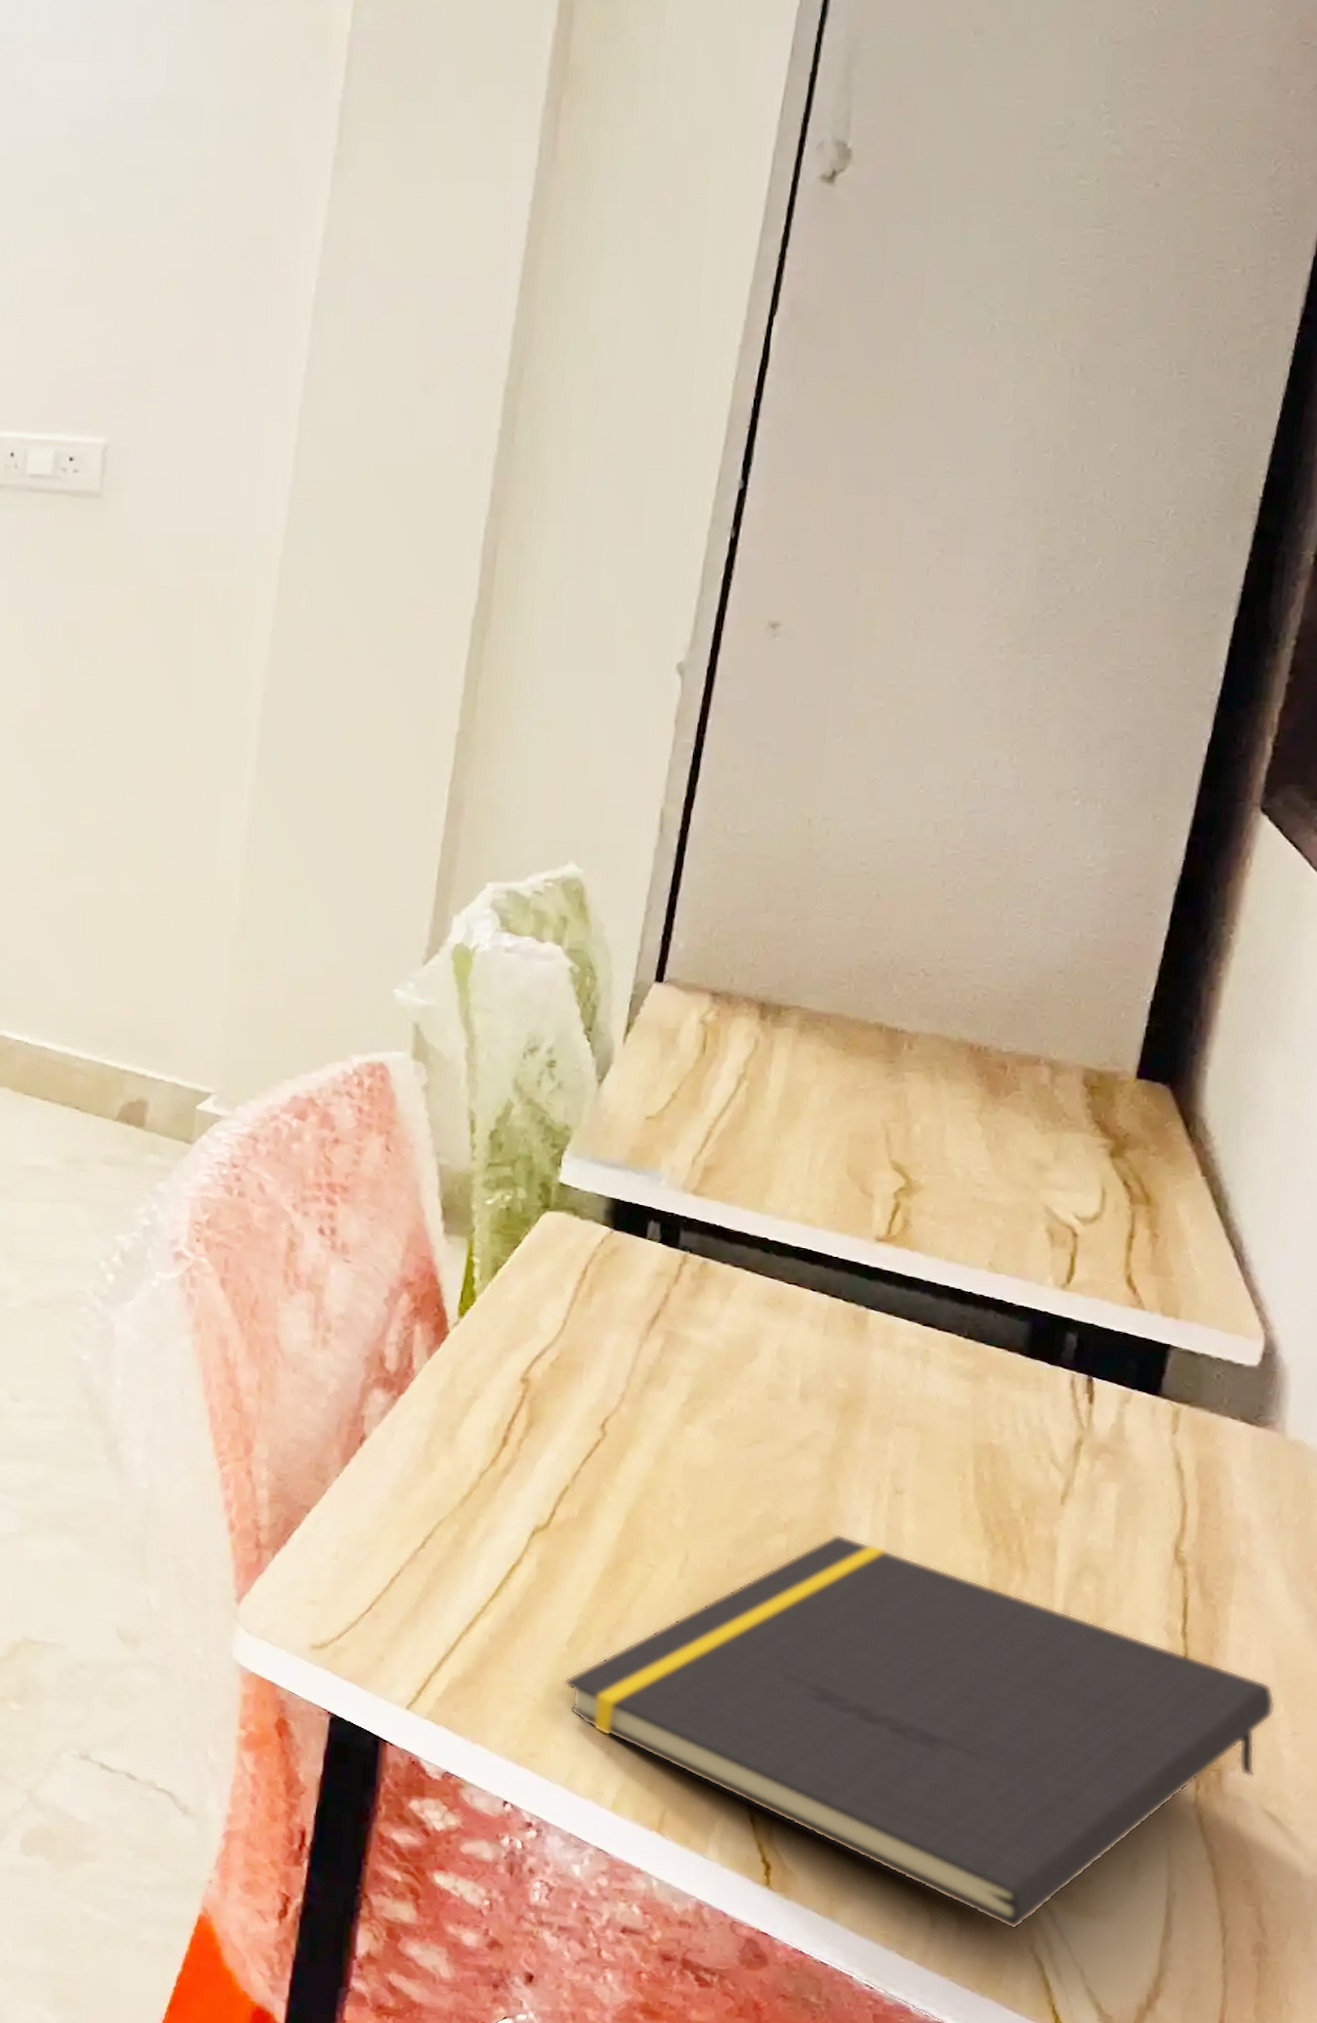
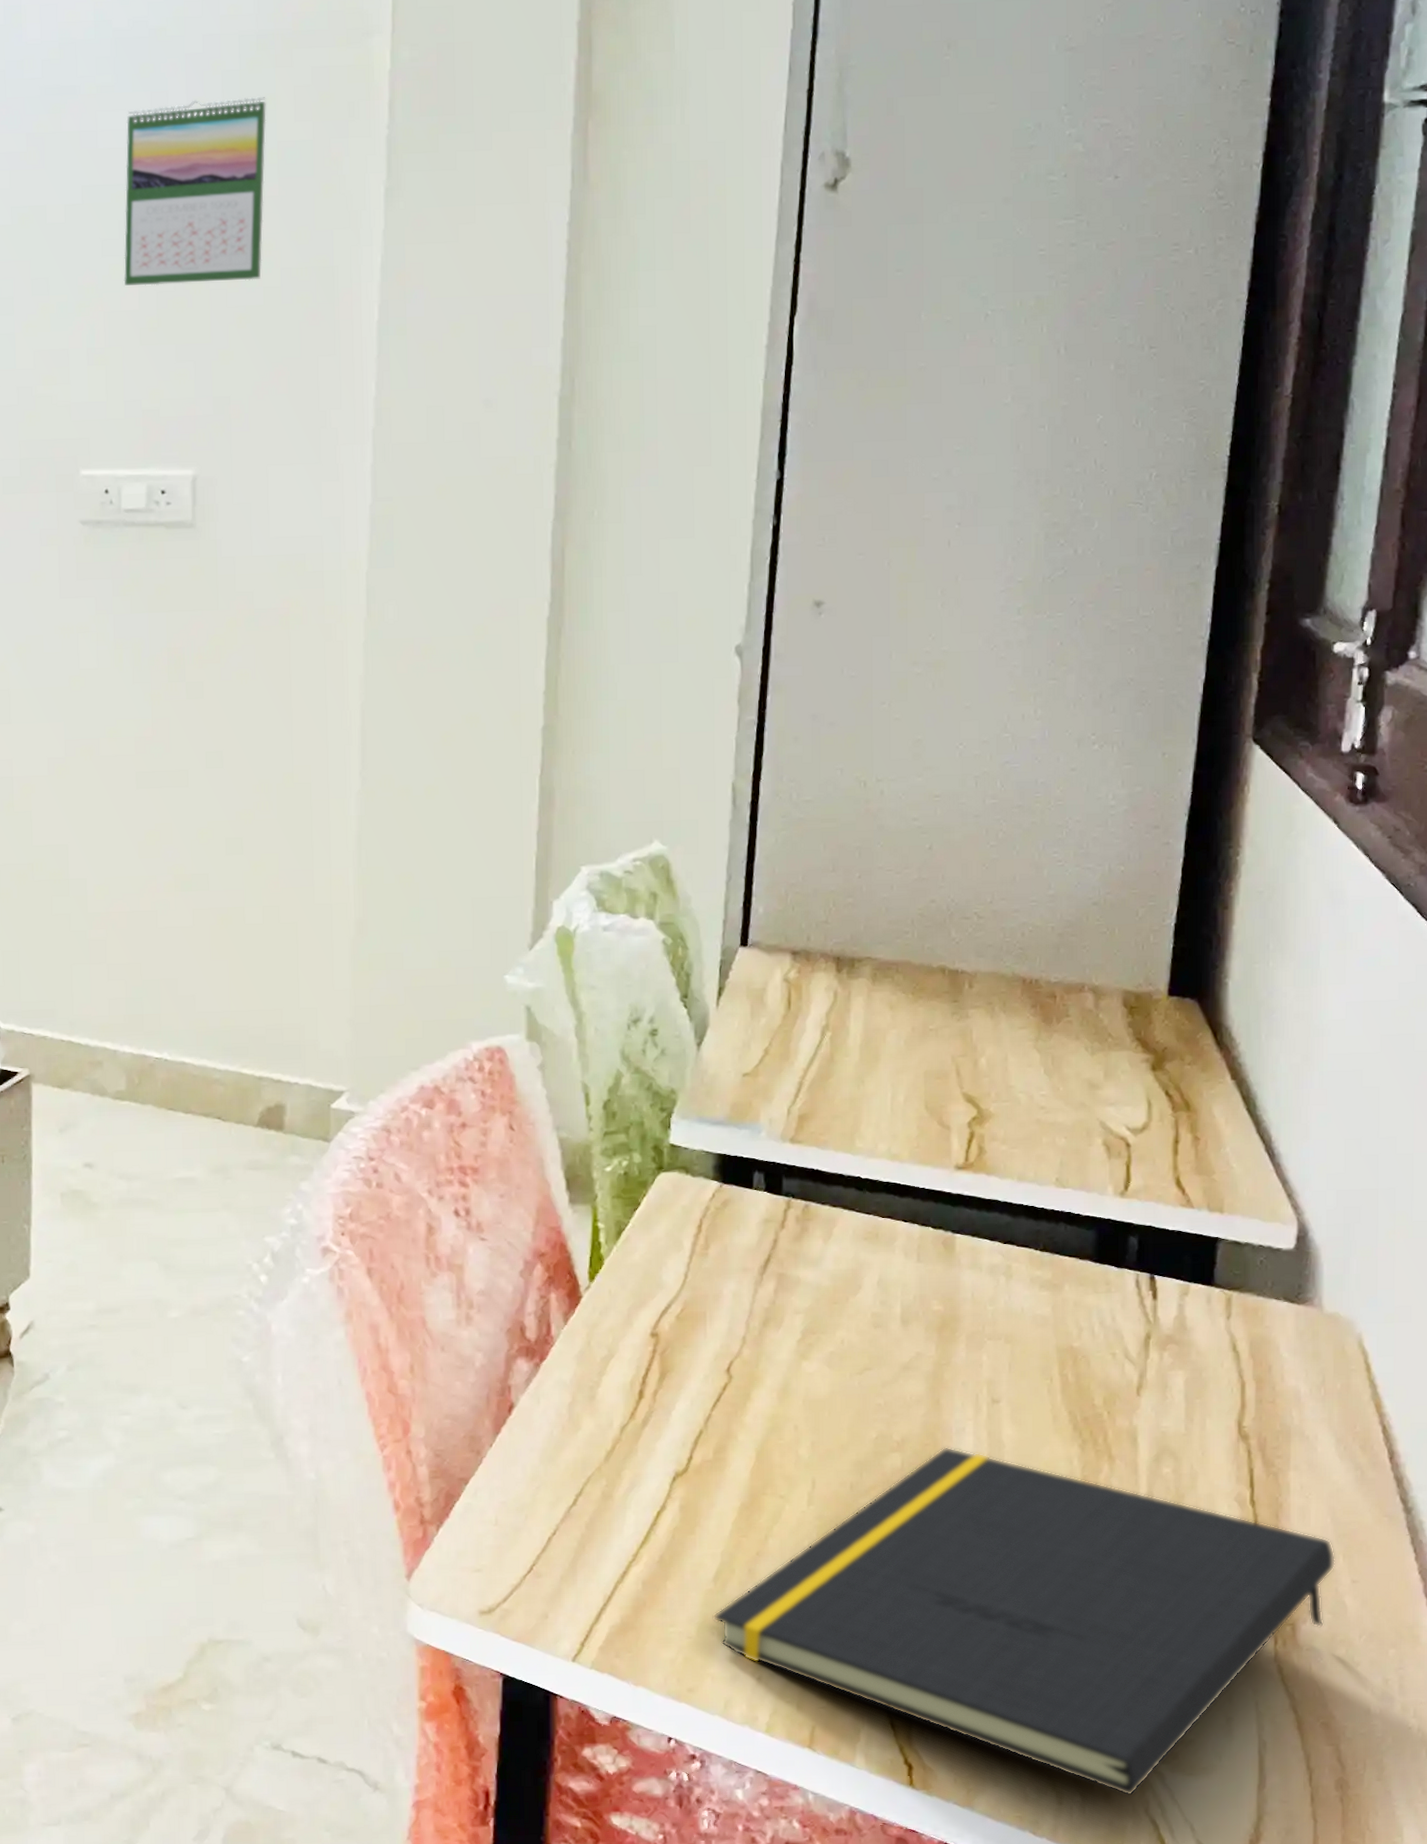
calendar: none [48,54,214,245] -> present [123,97,267,286]

